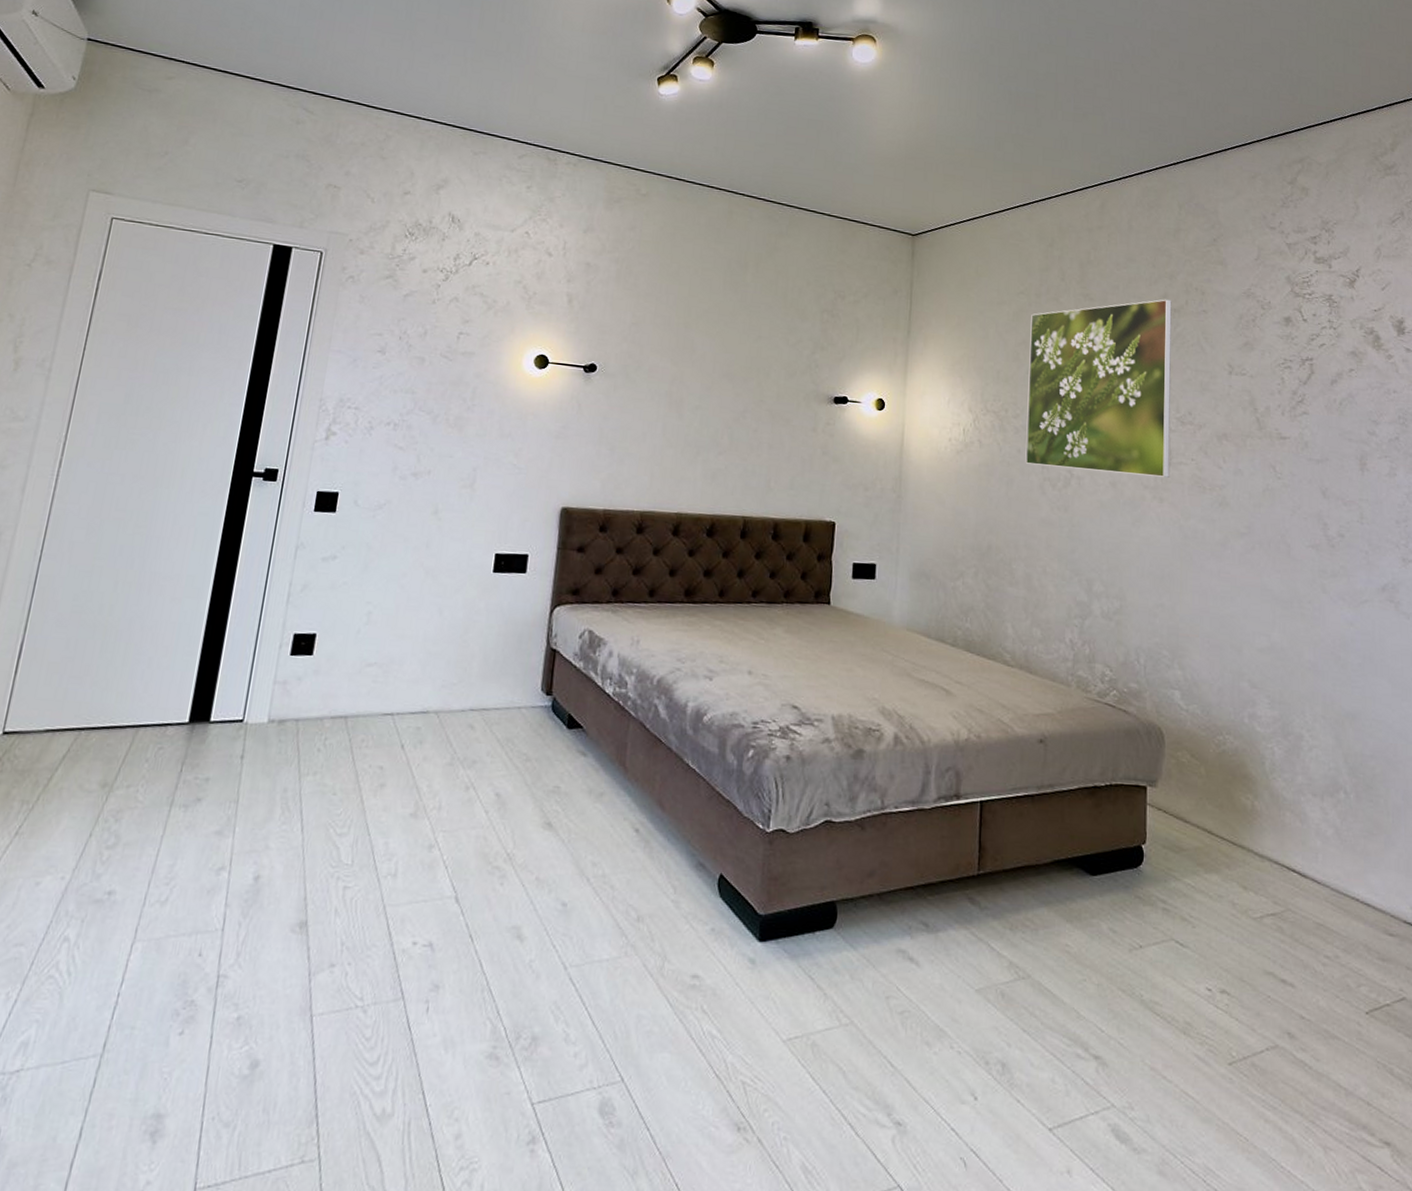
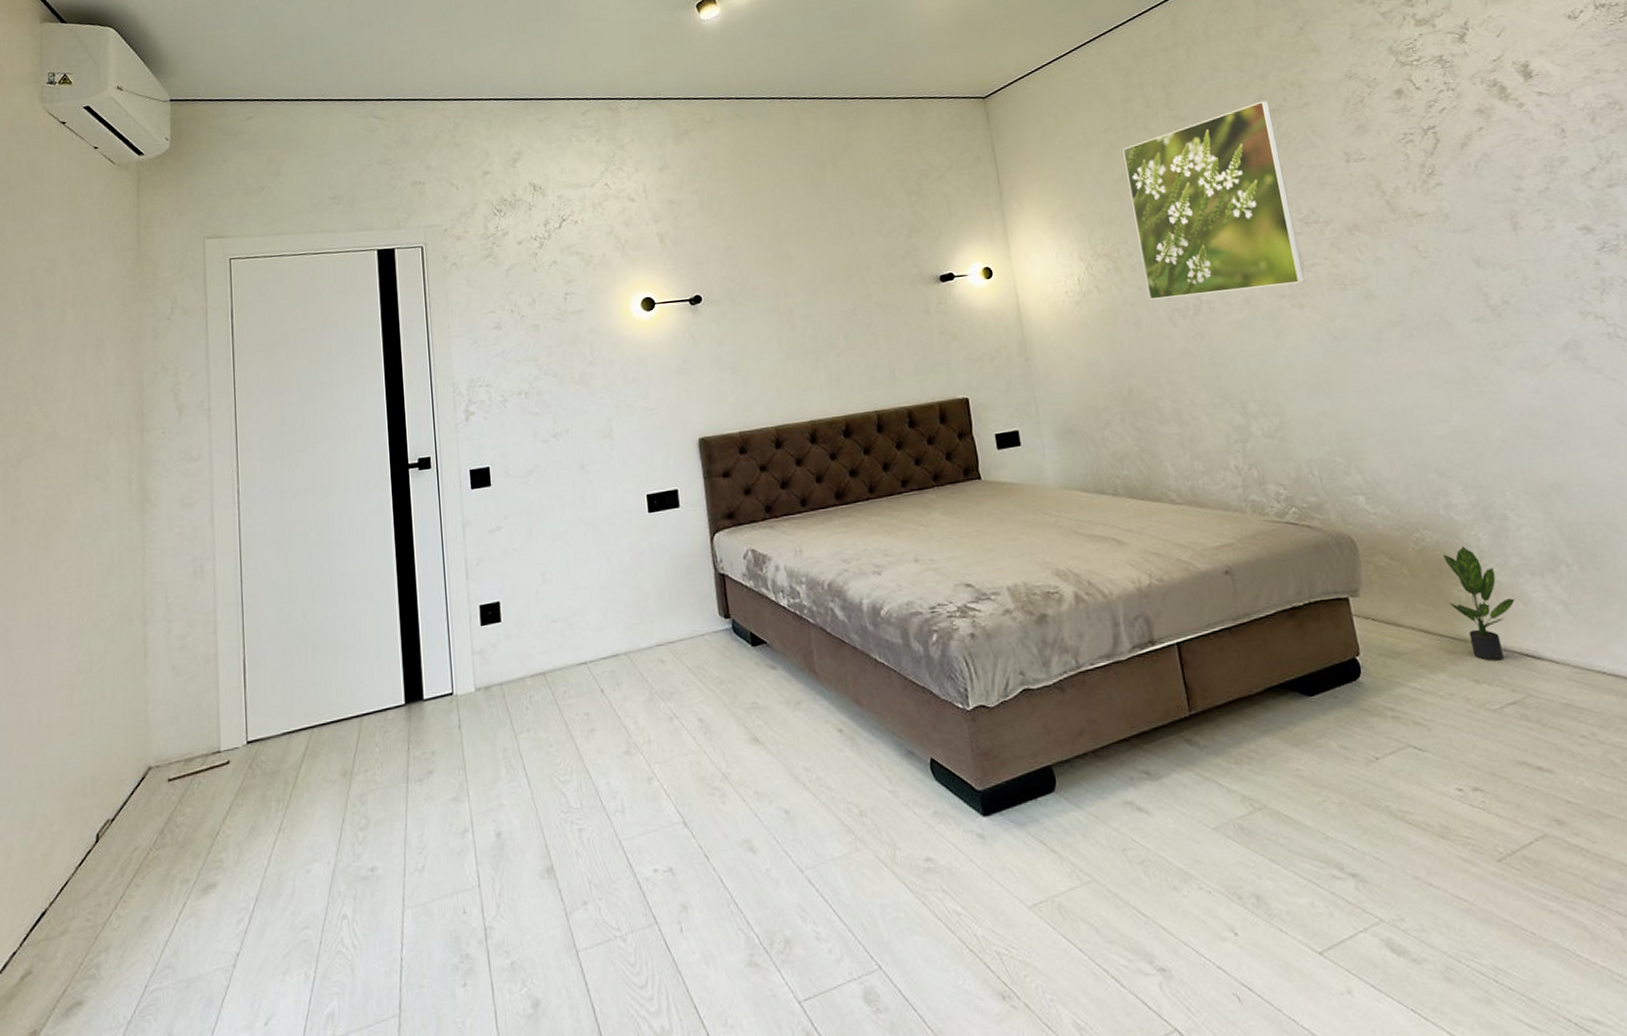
potted plant: none [1235,757,1294,872] -> present [1443,546,1515,661]

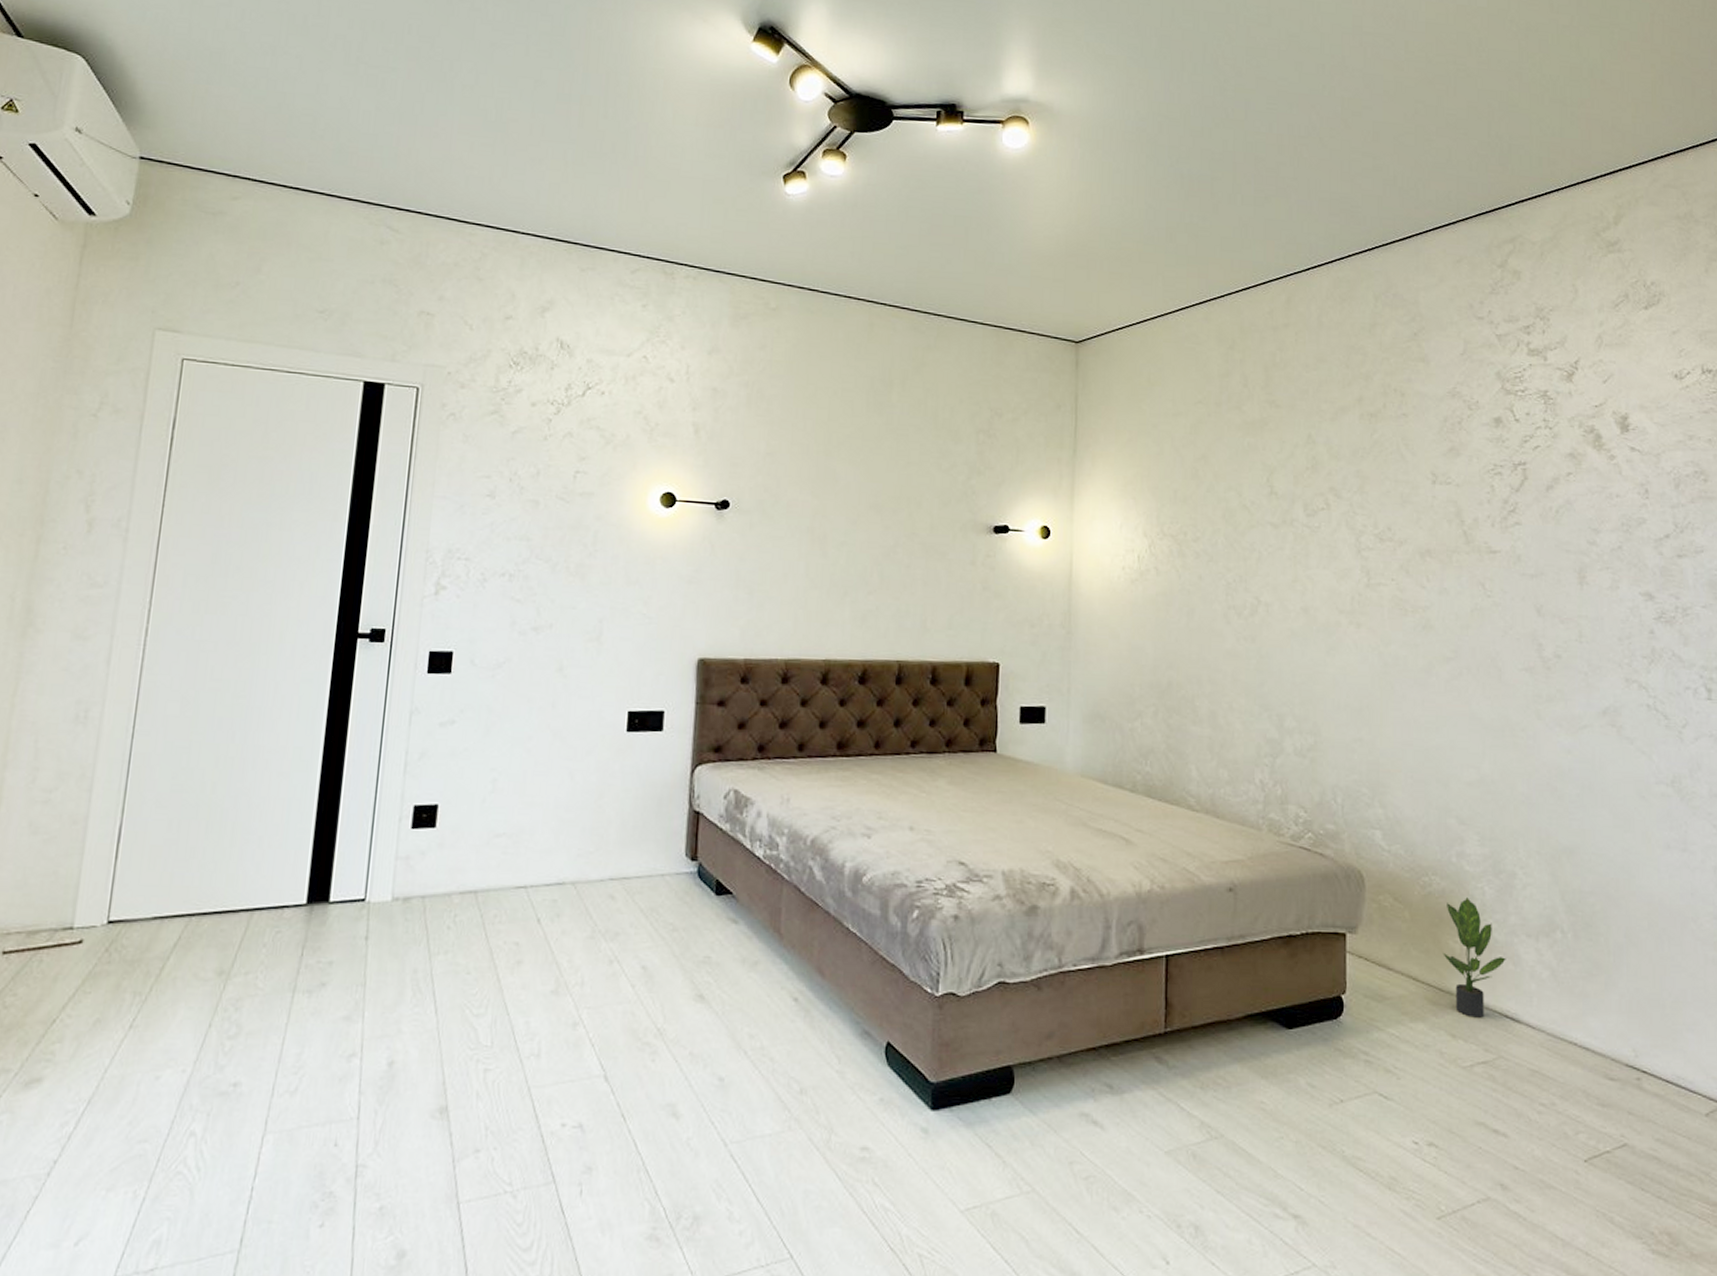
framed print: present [1123,100,1306,300] -> none [1207,402,1368,600]

